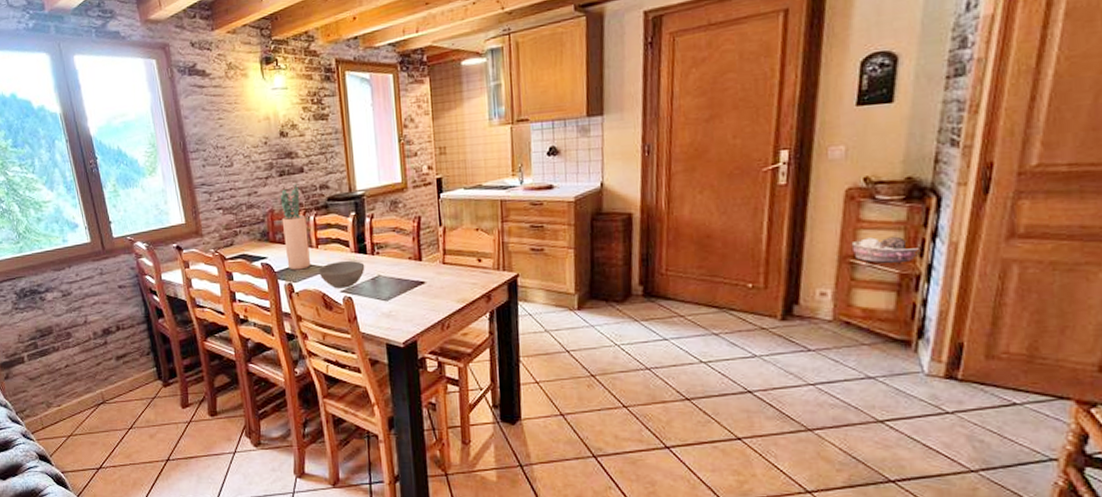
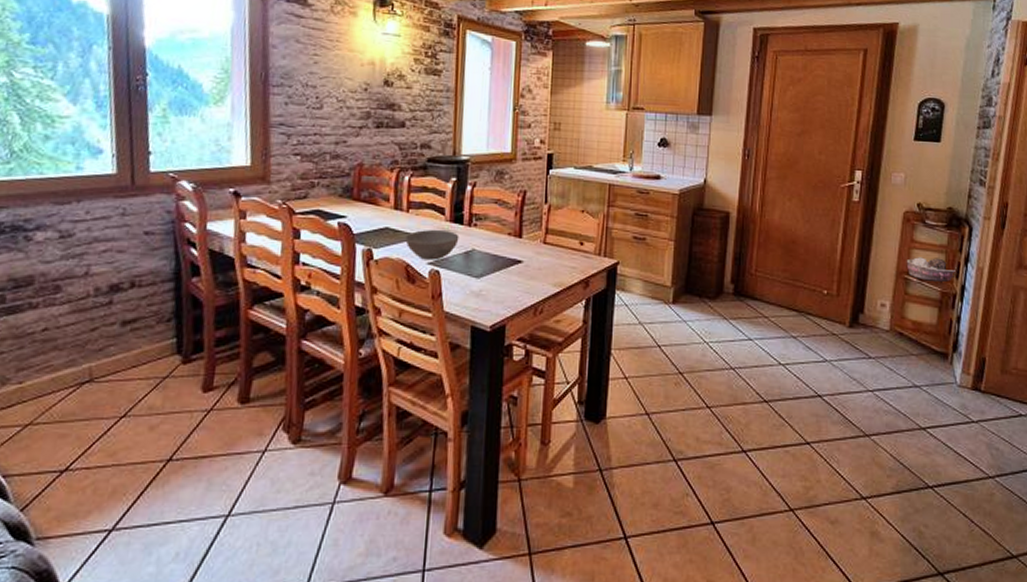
vase: present [280,181,311,271] -> none [369,136,400,235]

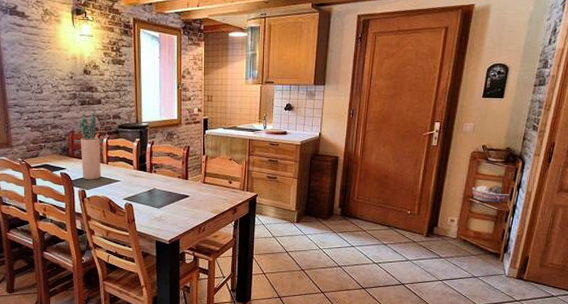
vase: none [369,136,400,235] -> present [80,110,102,180]
bowl: present [405,230,459,260] -> none [107,176,144,197]

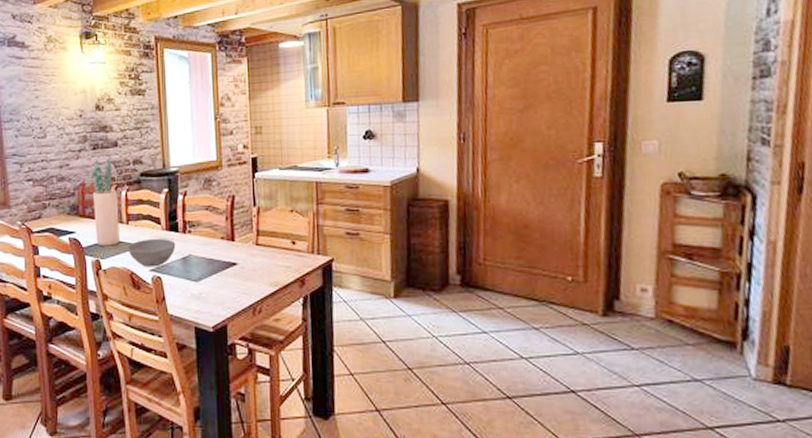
bowl: none [107,176,144,197] -> present [128,239,176,267]
decorative basket: present [471,185,511,203] -> none [669,233,739,260]

